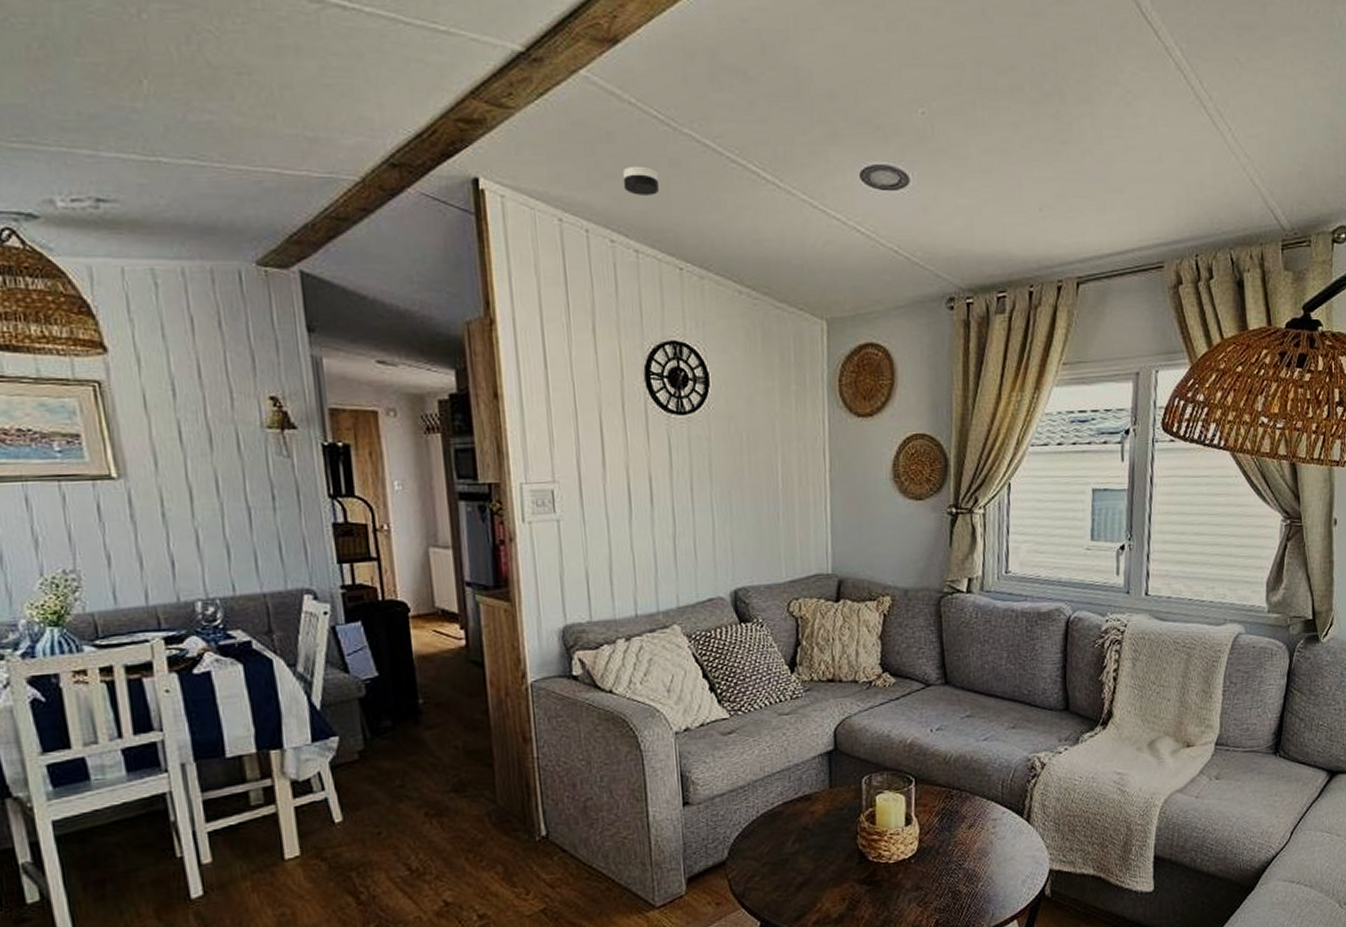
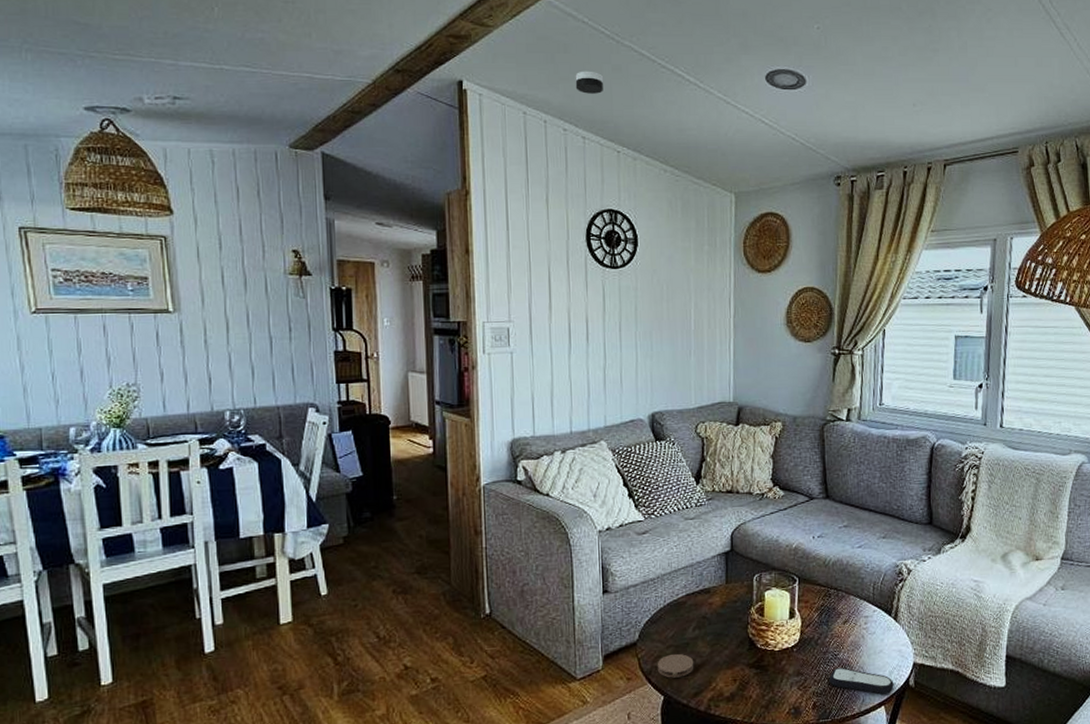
coaster: none [751,871,795,901] -> present [657,653,694,678]
remote control: none [953,878,1028,907] -> present [829,667,894,694]

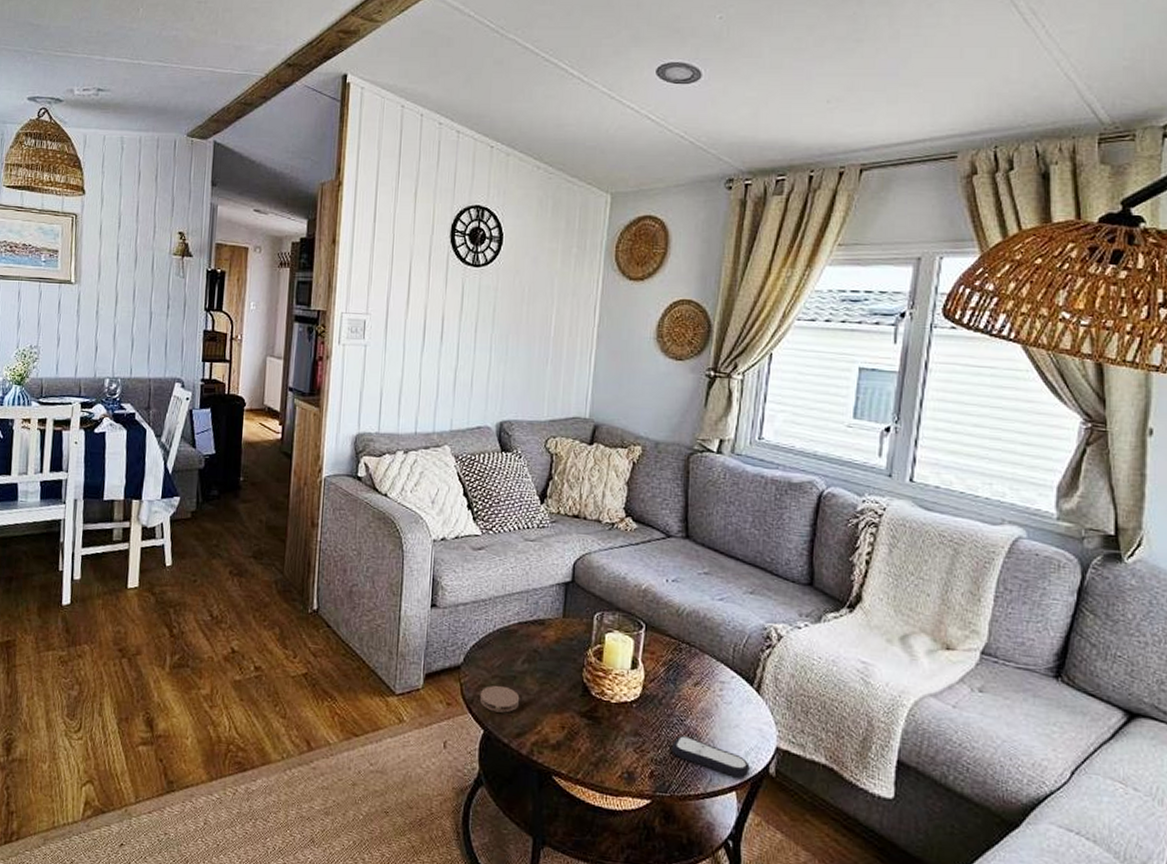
smoke detector: present [575,71,604,94] -> none [455,64,485,88]

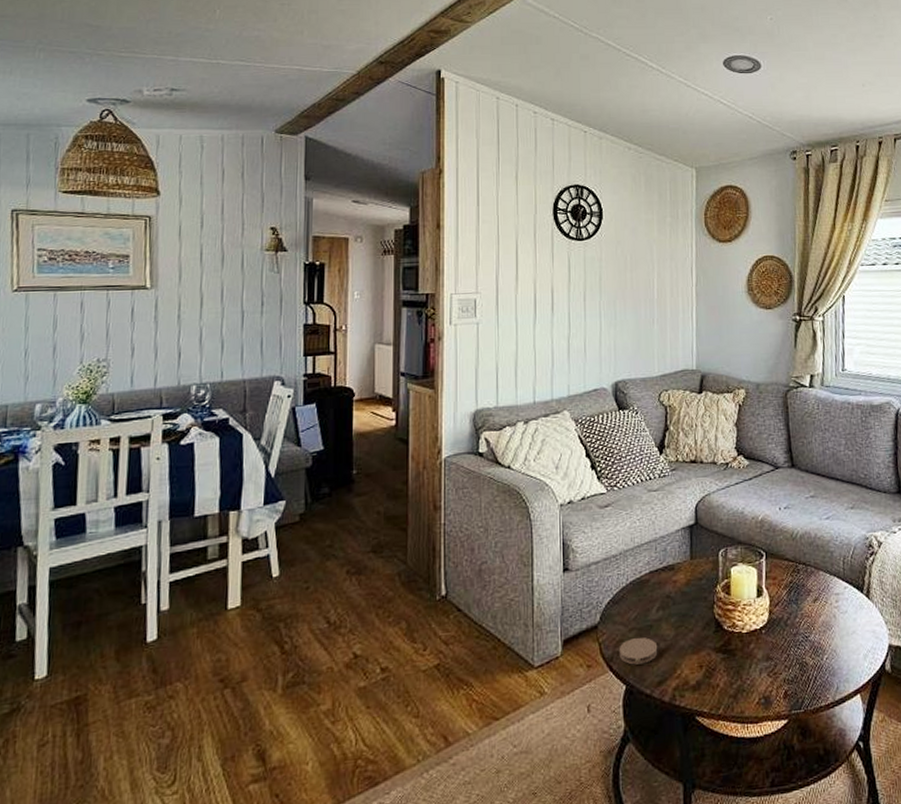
remote control: present [671,735,750,778] -> none [800,650,870,681]

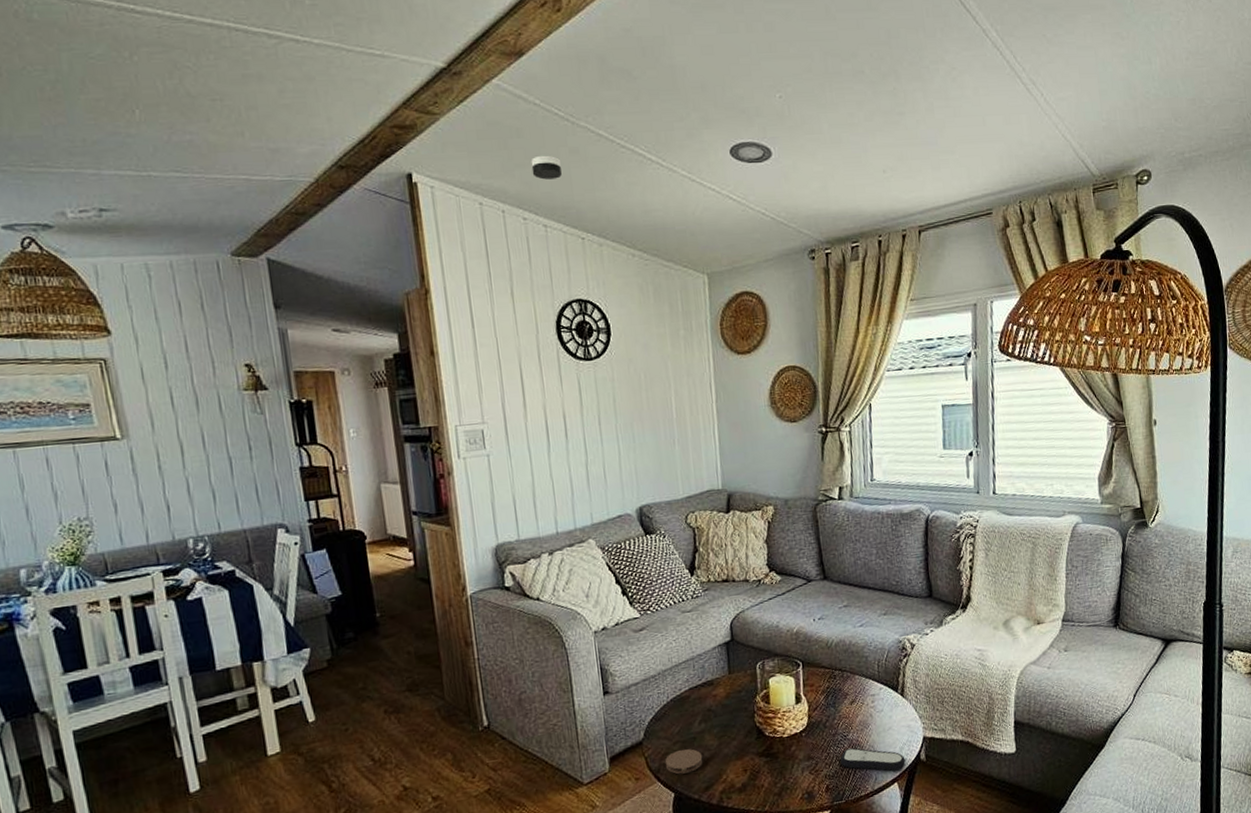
smoke detector: none [546,59,573,80] -> present [530,155,562,180]
remote control: none [800,650,870,681] -> present [840,748,906,771]

